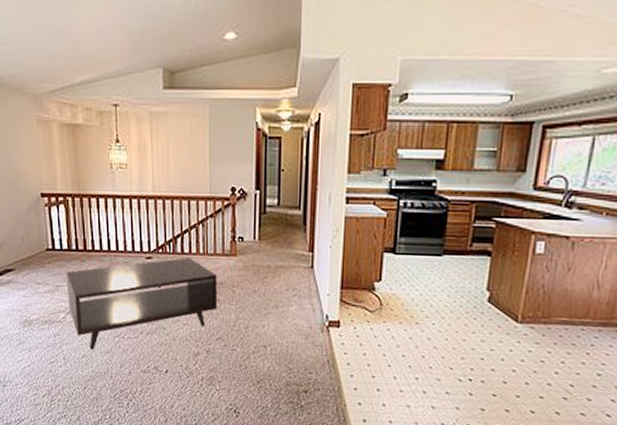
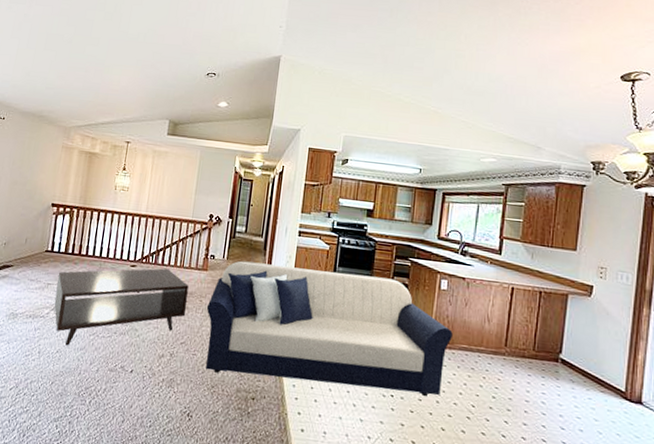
sofa: none [241,240,549,379] -> present [206,261,453,397]

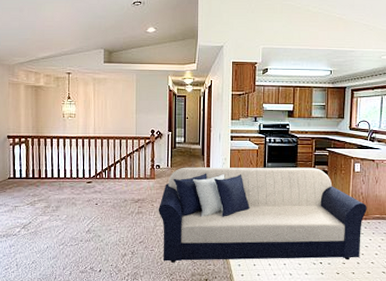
coffee table: present [54,268,189,346] -> none [23,180,141,257]

